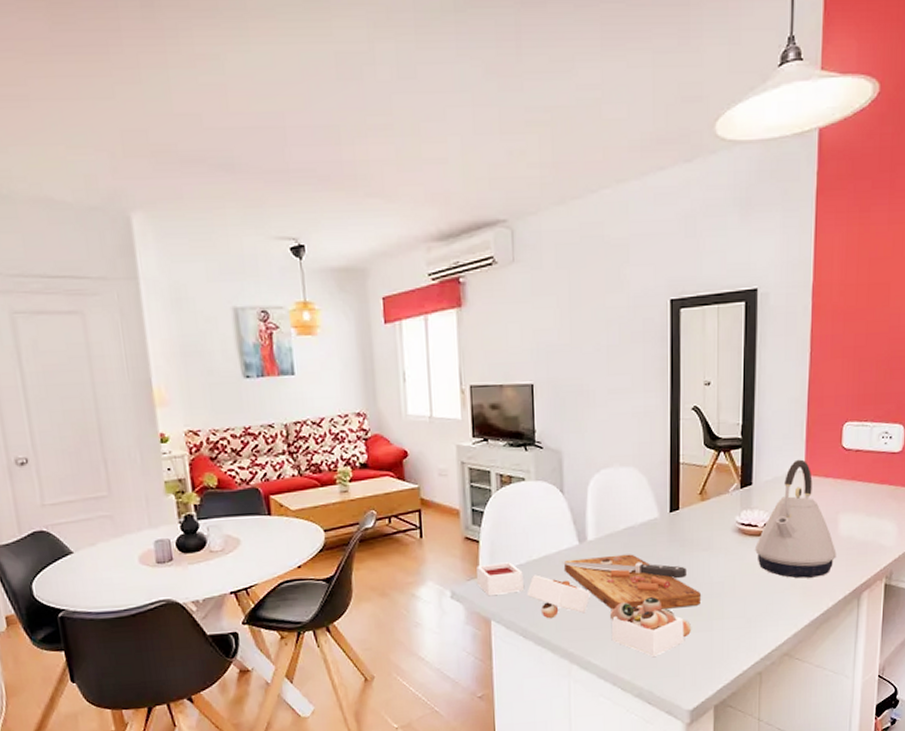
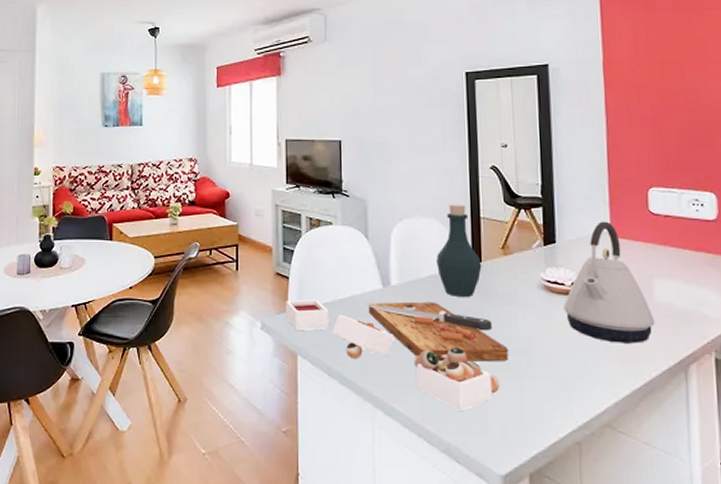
bottle: none [633,450,679,547] -> present [435,204,482,297]

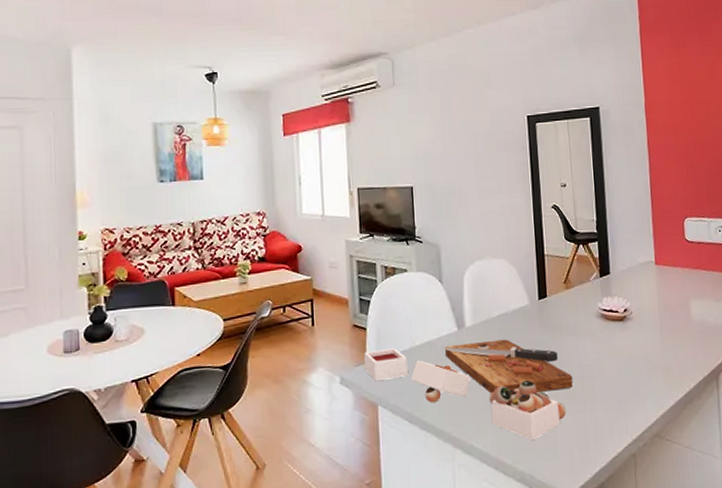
bottle: present [435,204,482,297] -> none [506,243,547,332]
kettle: present [564,221,655,344] -> none [618,251,692,361]

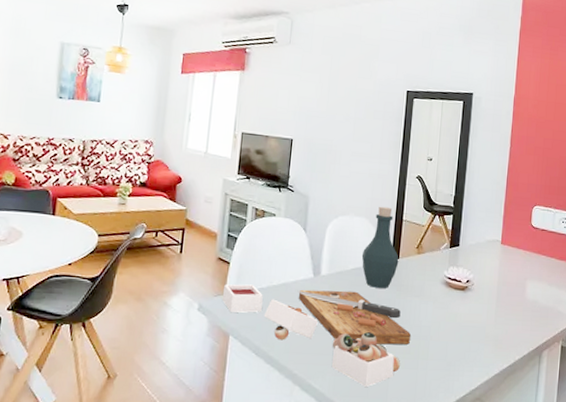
bottle: none [506,243,547,332] -> present [361,206,399,288]

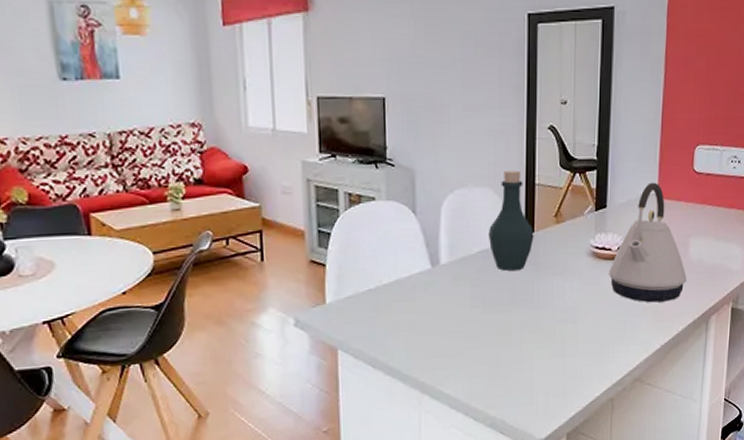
cutting board: present [222,284,411,387] -> none [322,278,554,385]
kettle: none [458,230,524,333] -> present [609,182,687,303]

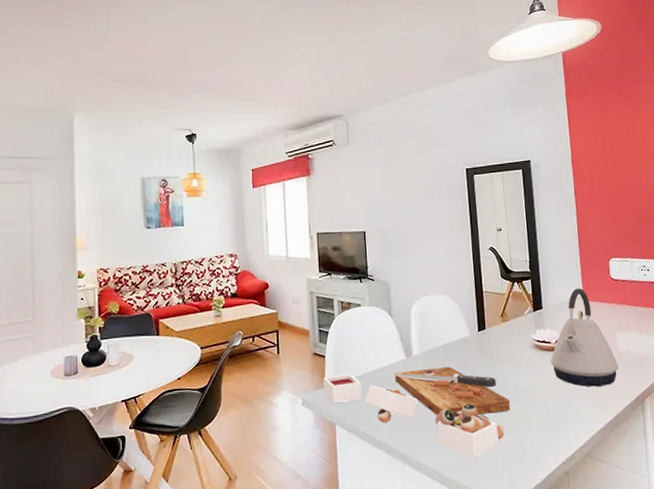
cutting board: none [322,278,554,385] -> present [323,366,510,457]
bottle: present [488,170,534,271] -> none [448,281,486,360]

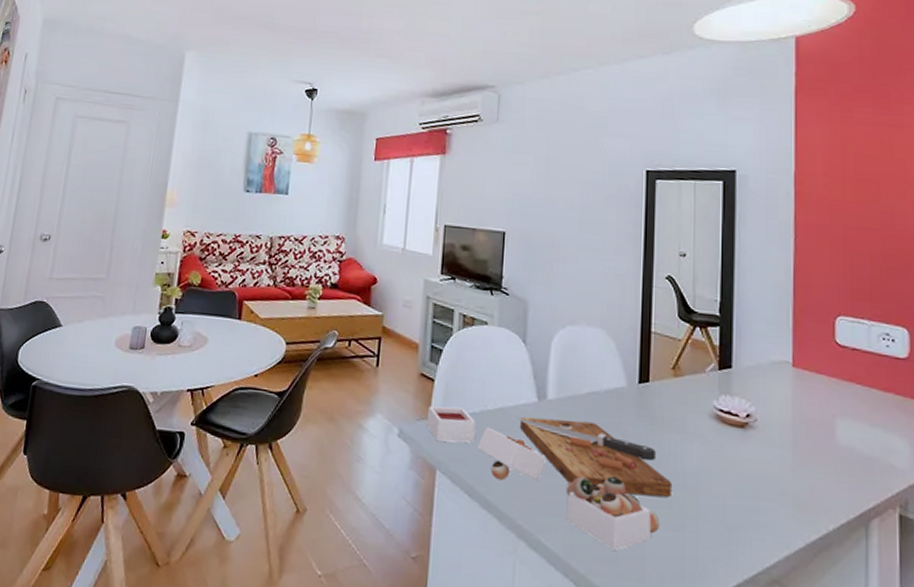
kettle: present [551,288,619,387] -> none [736,348,835,490]

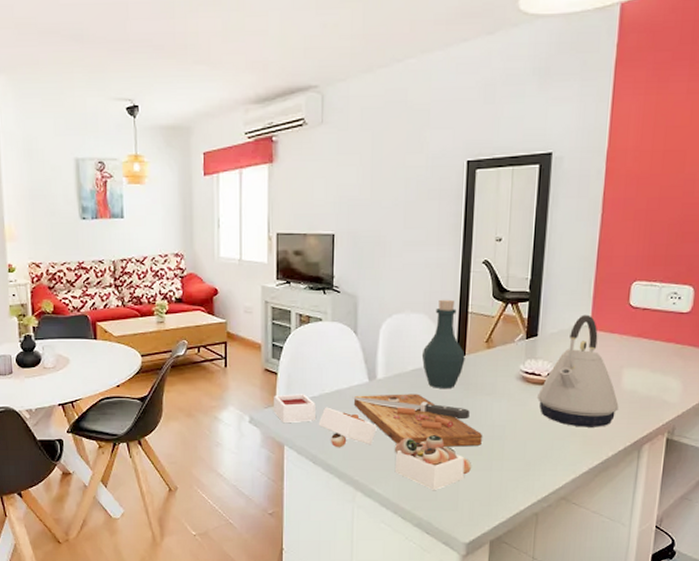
bottle: none [598,314,649,420] -> present [421,299,466,388]
kettle: none [736,348,835,490] -> present [537,314,619,427]

